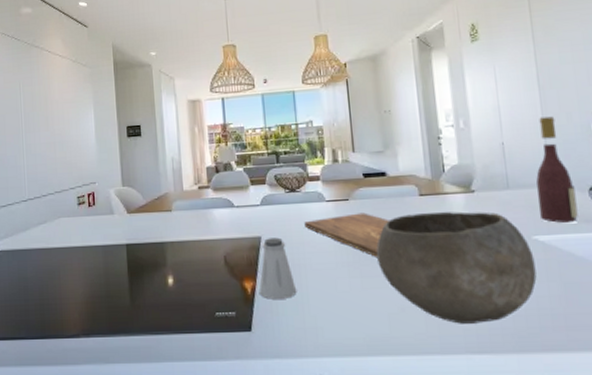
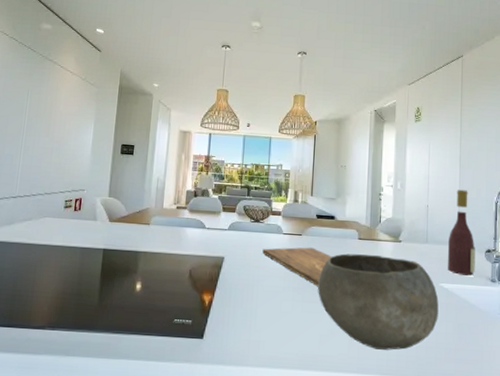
saltshaker: present [259,237,297,299] -> none [215,259,248,313]

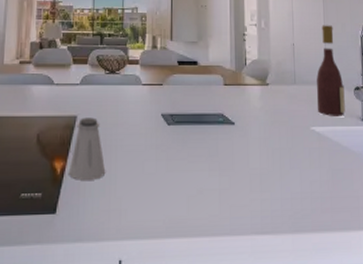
saltshaker: none [215,259,248,313] -> present [68,118,106,180]
cutting board: present [262,247,332,286] -> none [120,98,196,141]
bowl: present [317,253,439,350] -> none [182,102,312,206]

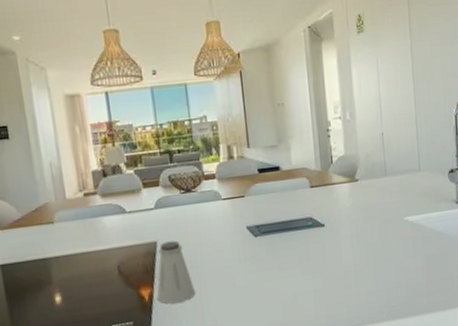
wine bottle: present [316,25,345,116] -> none [408,107,439,204]

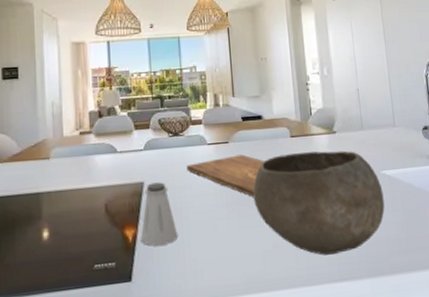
cutting board: none [201,208,283,251] -> present [186,154,265,197]
bowl: none [271,198,406,303] -> present [252,150,385,256]

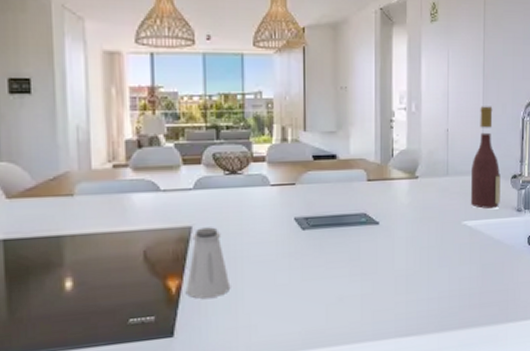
cutting board: present [186,154,265,197] -> none [244,198,335,246]
bowl: present [252,150,385,256] -> none [319,198,462,310]
wine bottle: none [383,66,415,159] -> present [470,106,501,209]

